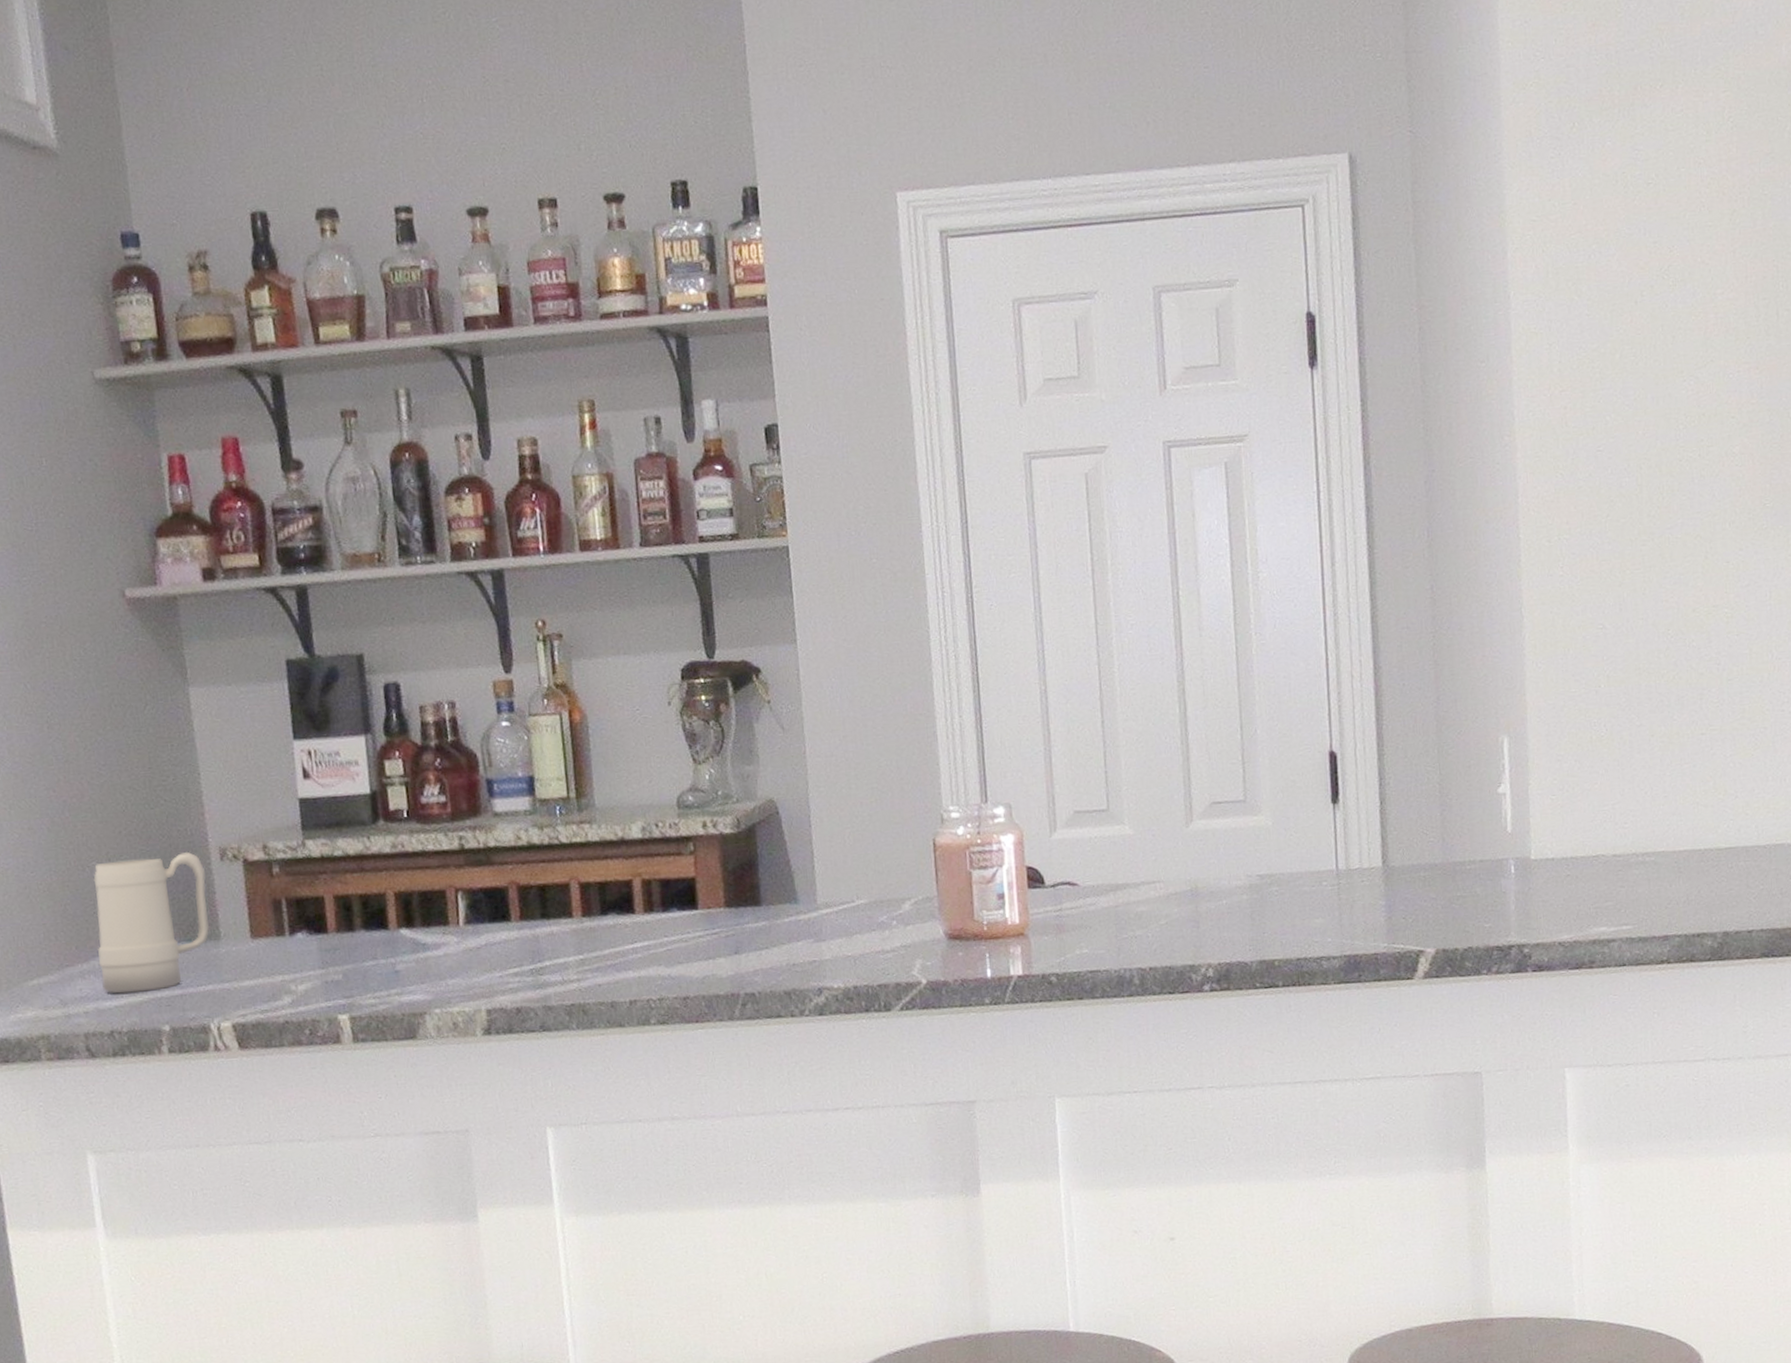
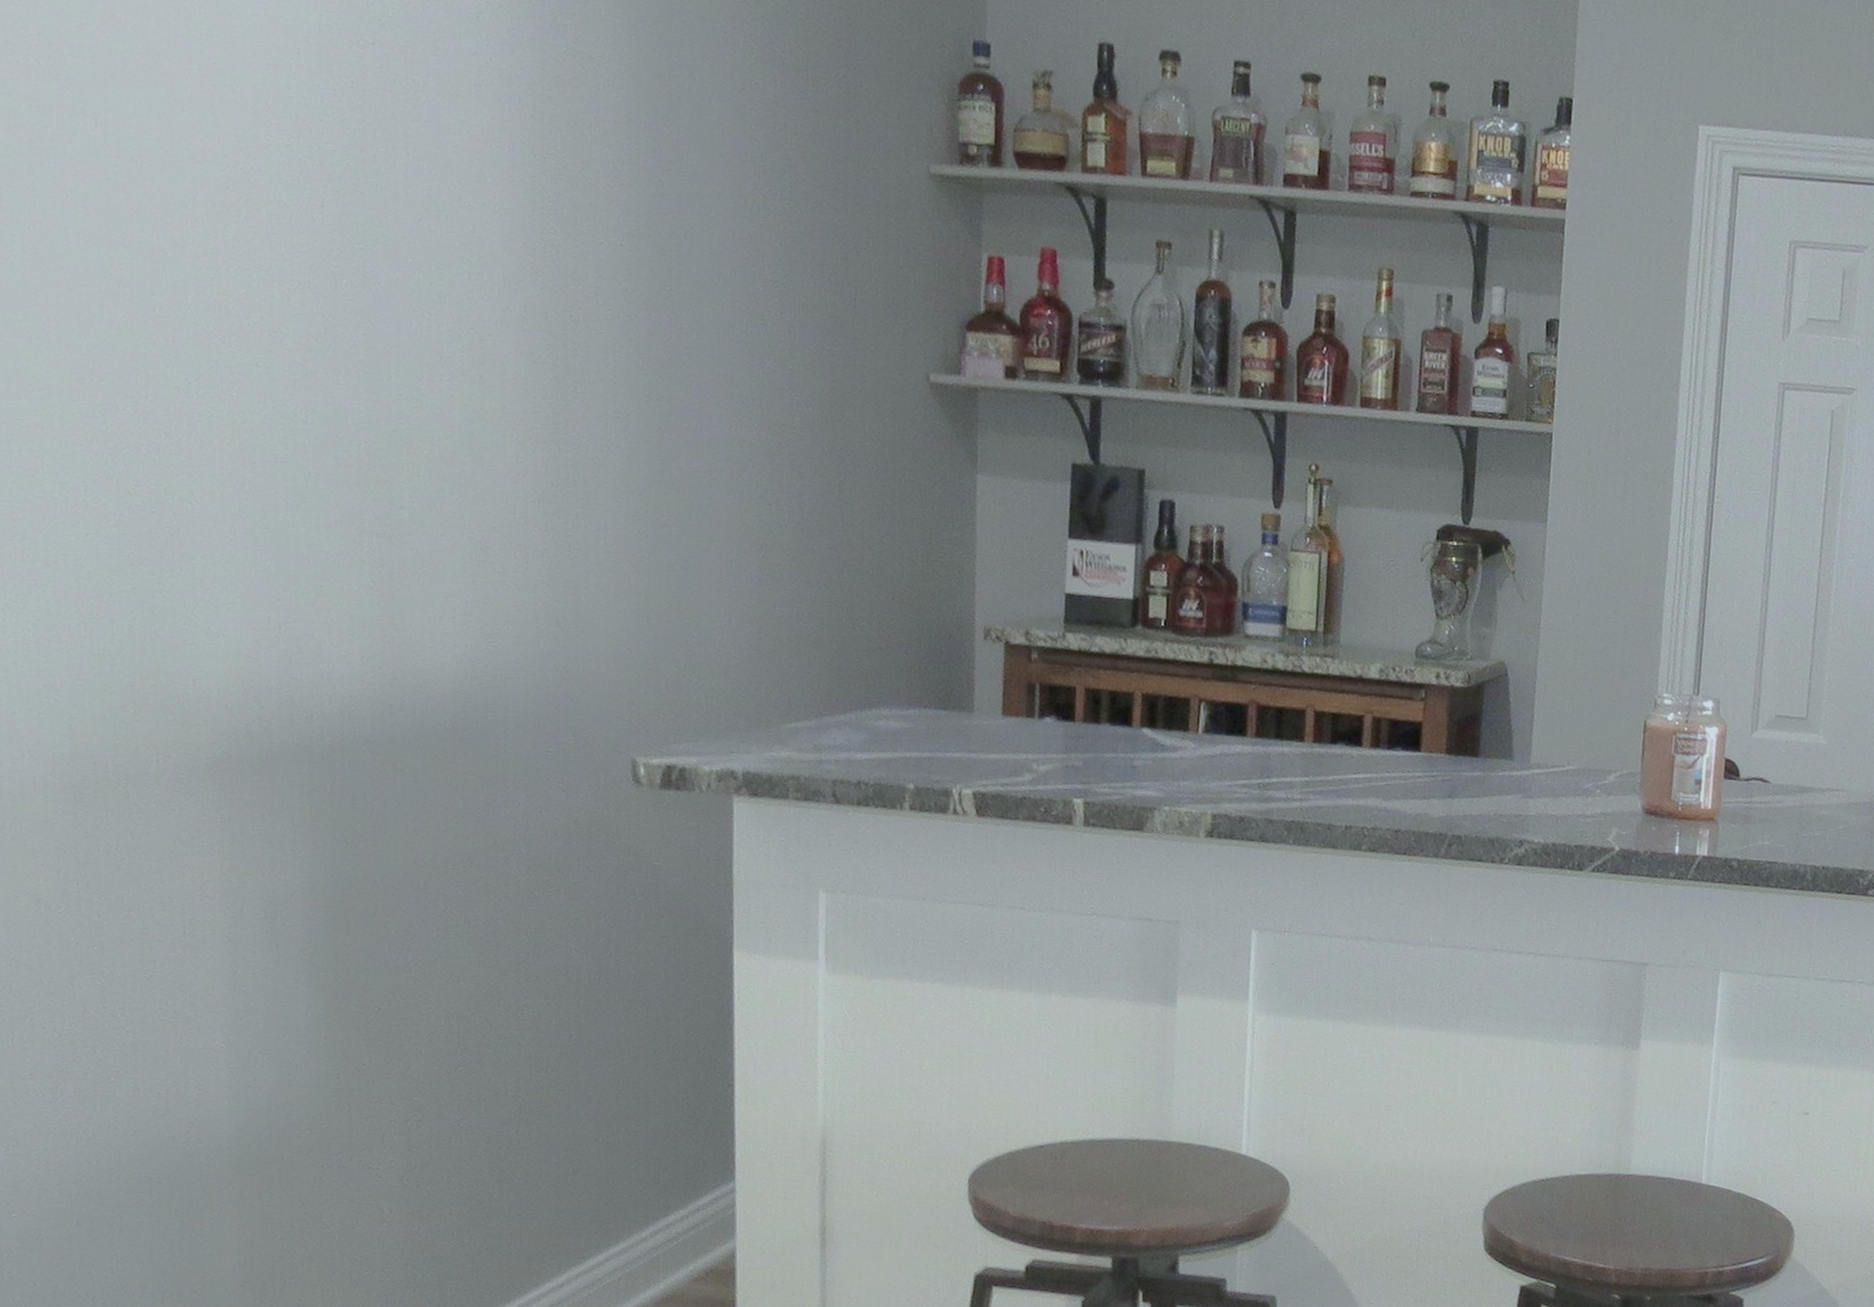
beer mug: present [93,851,210,994] -> none [855,624,968,751]

